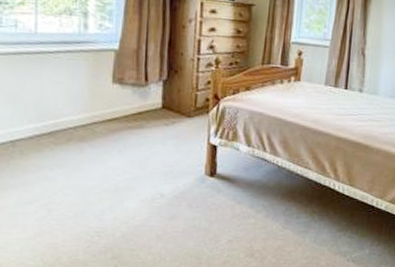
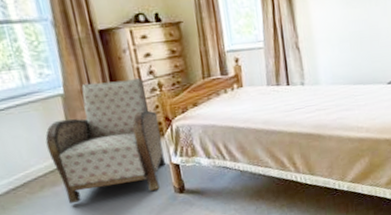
armchair: none [86,44,207,168] -> present [45,78,165,204]

